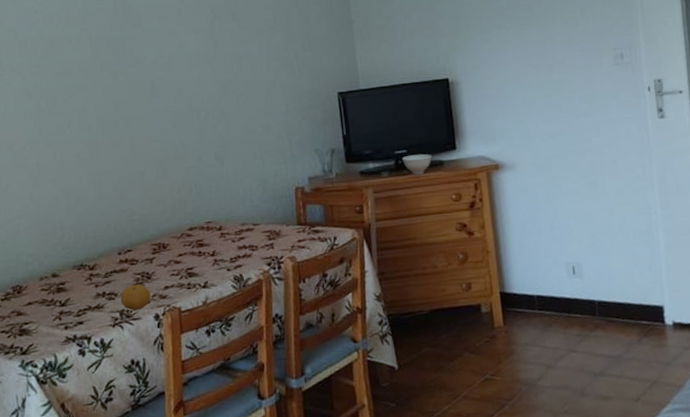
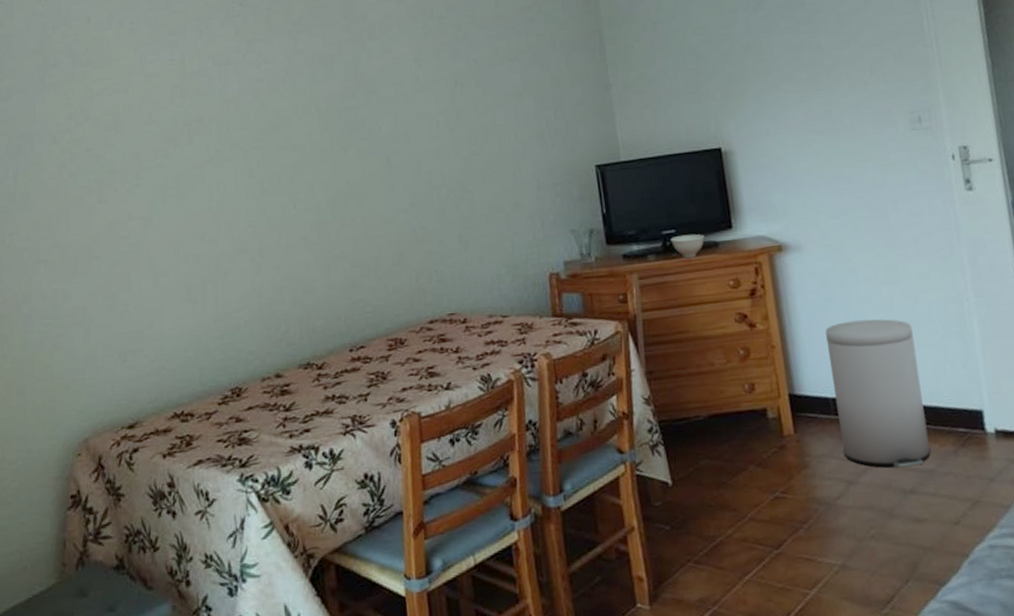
fruit: present [120,284,151,310] -> none [352,385,387,416]
pedal bin: none [532,228,618,354] -> present [825,319,931,468]

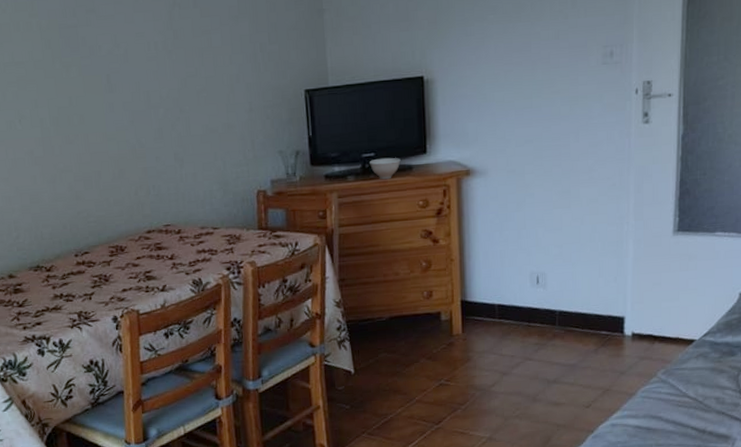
pedal bin: present [825,319,931,468] -> none [498,238,576,363]

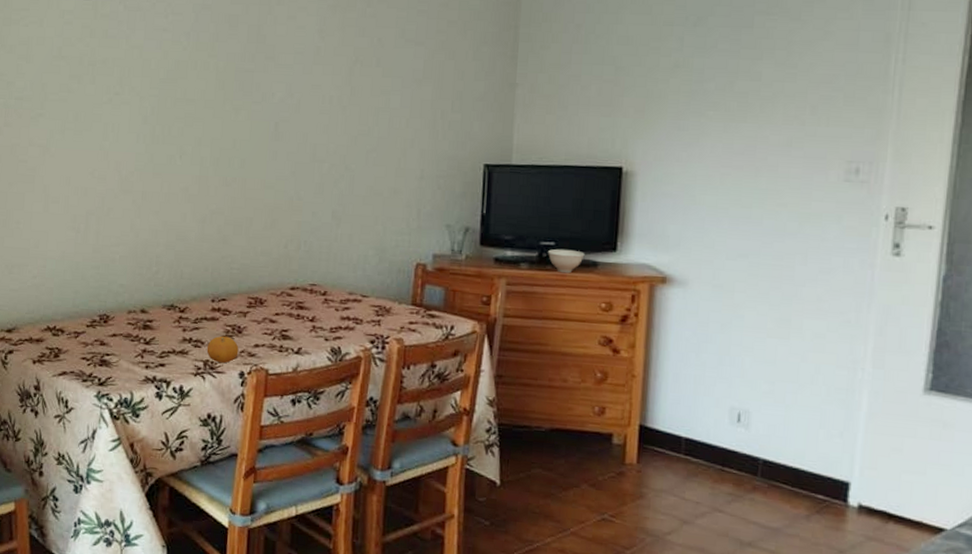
fruit: none [78,286,109,312] -> present [206,336,239,364]

